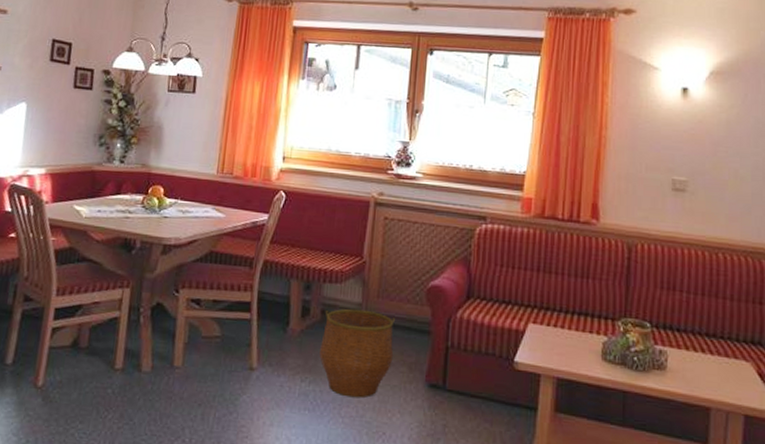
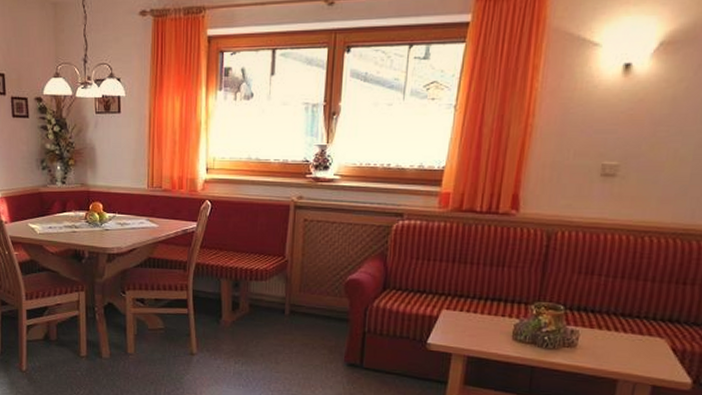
basket: present [319,308,395,398] -> none [250,302,316,376]

